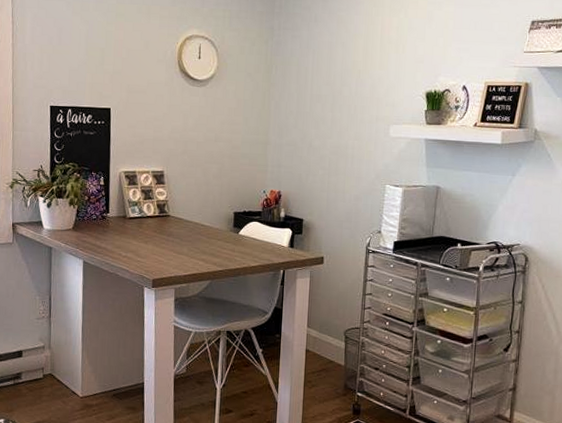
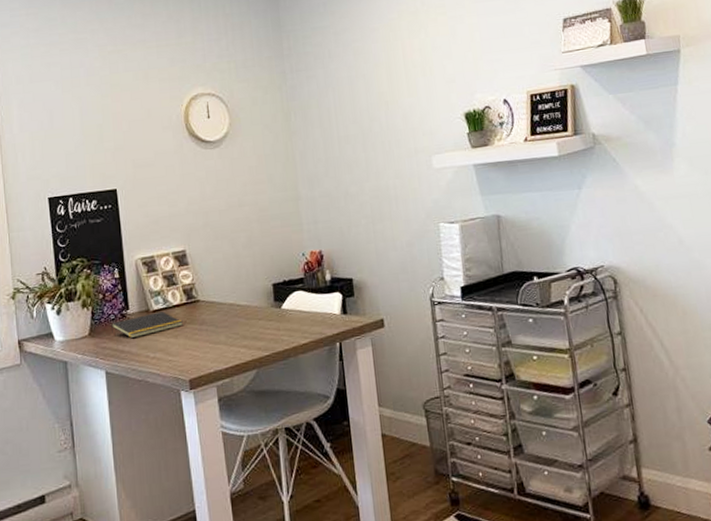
notepad: none [92,219,154,238] -> present [111,311,183,339]

